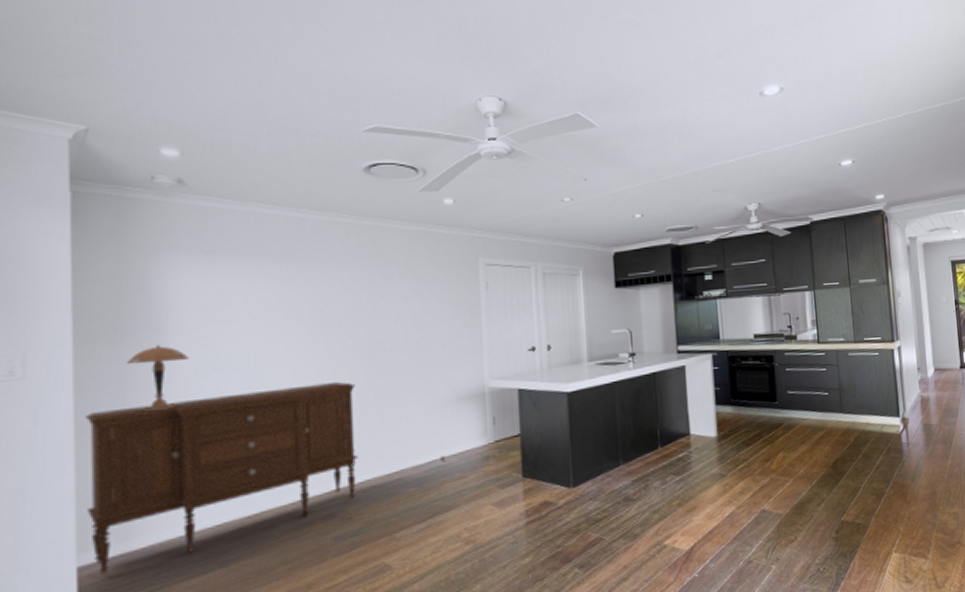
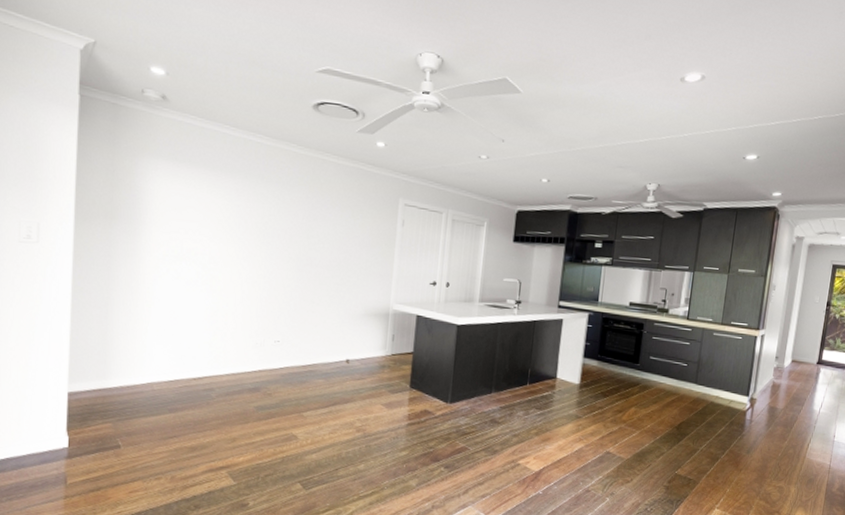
sideboard: present [86,382,359,576] -> none [78,277,286,402]
table lamp: present [127,344,190,409] -> none [113,231,160,283]

